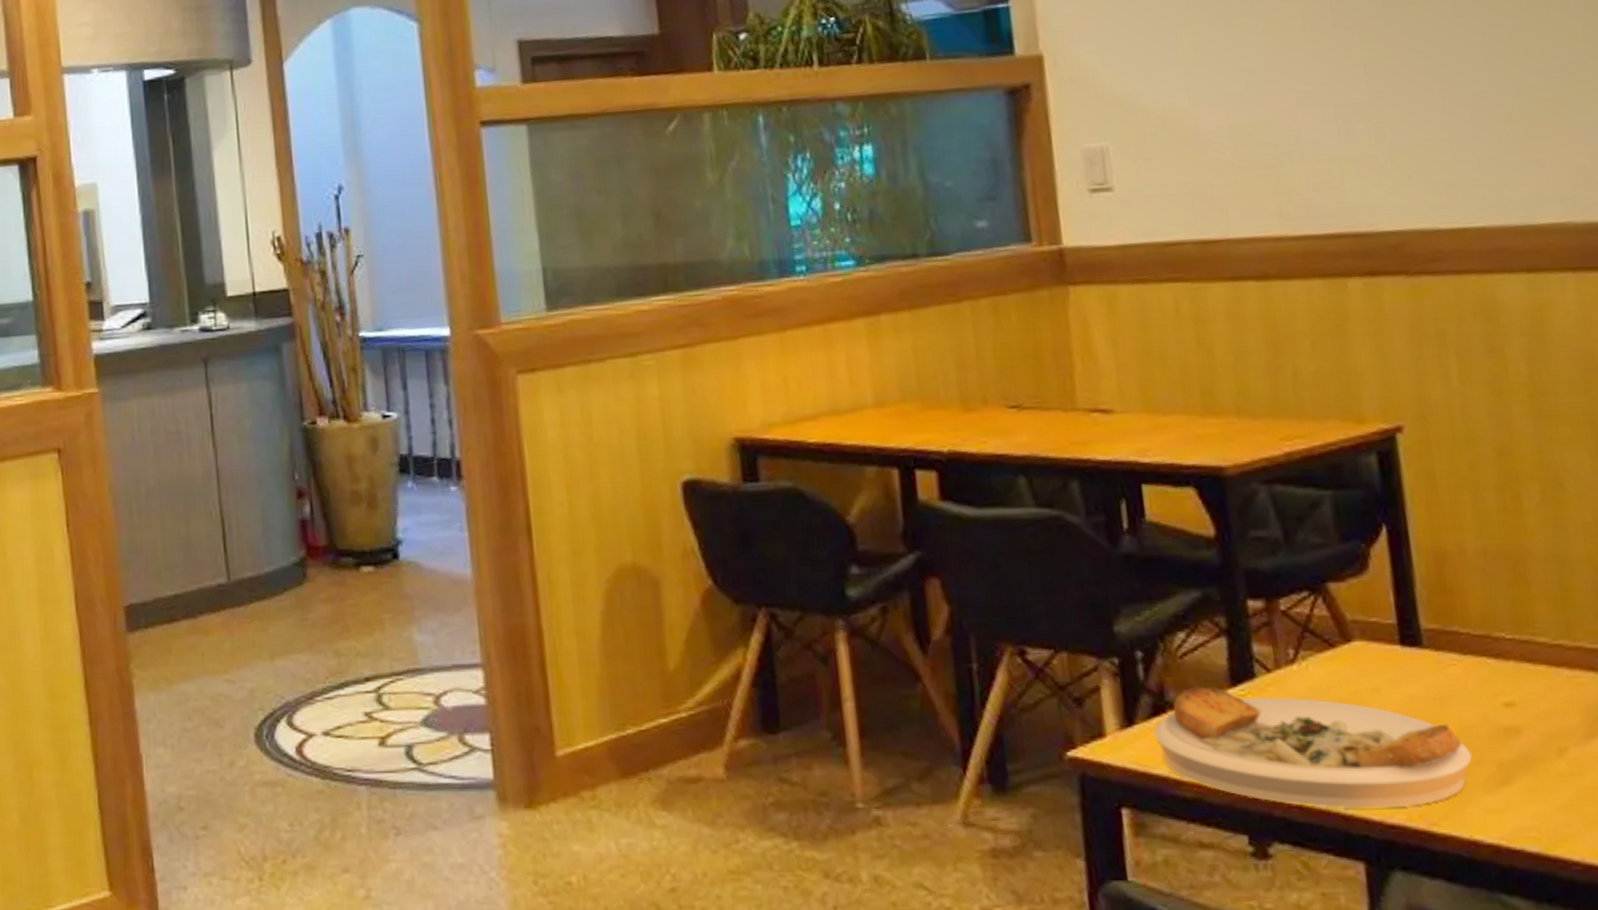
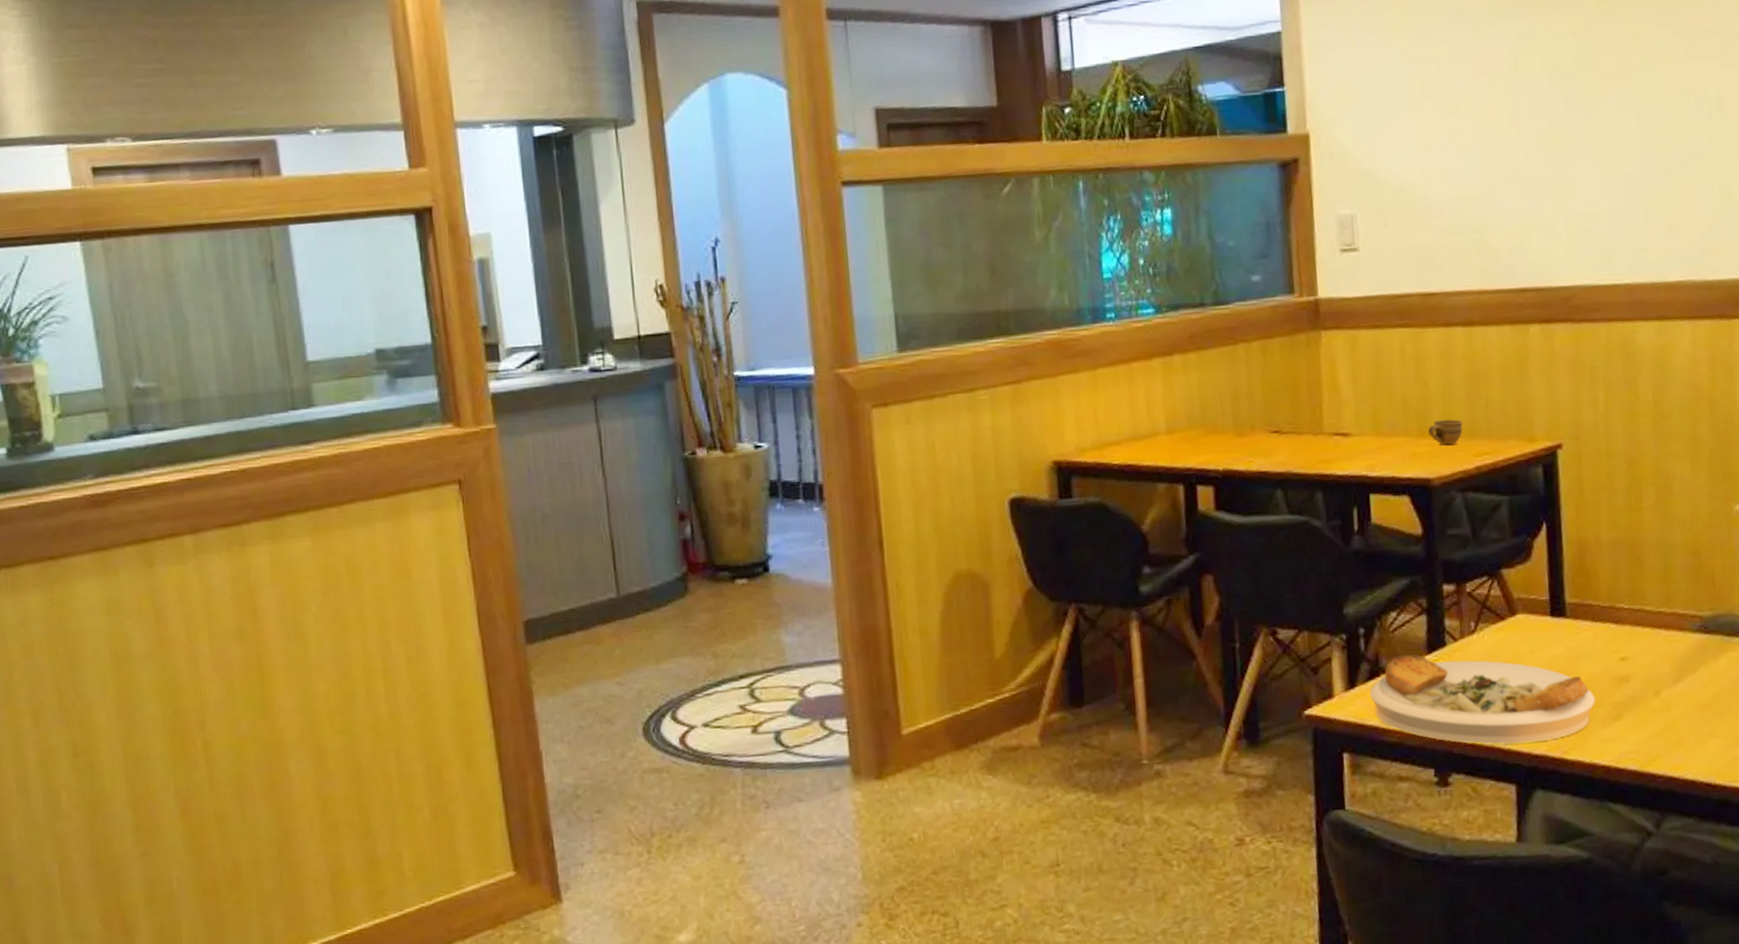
cup: none [1215,394,1264,425] -> present [1427,419,1464,445]

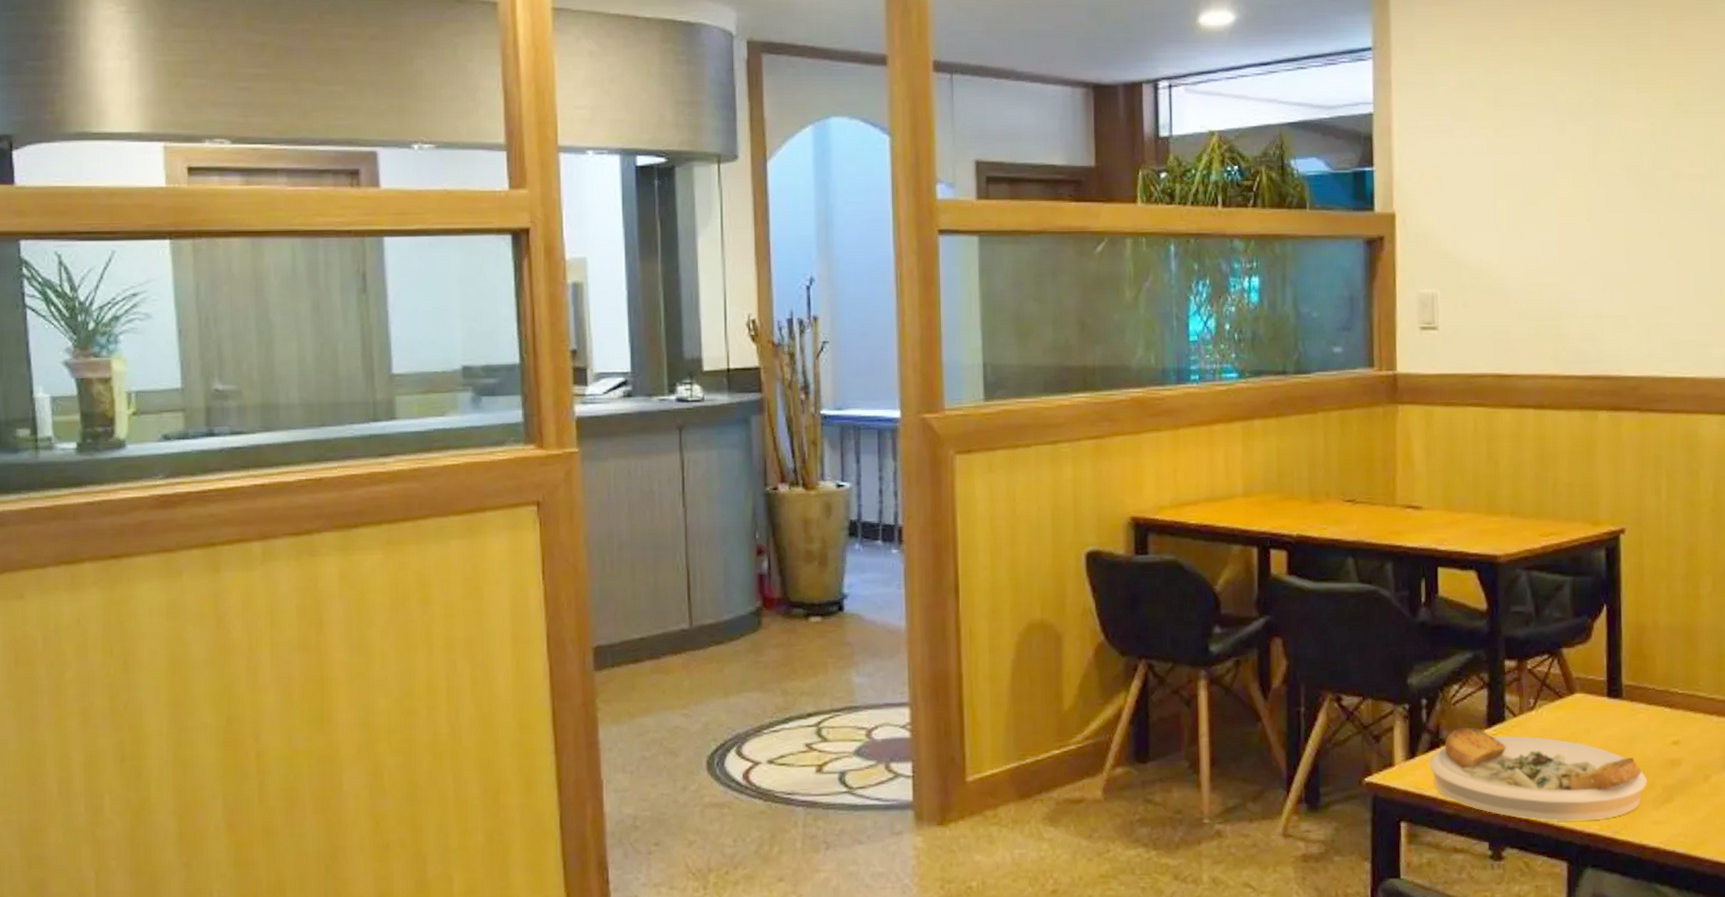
cup: present [1427,419,1464,445] -> none [1496,499,1531,523]

